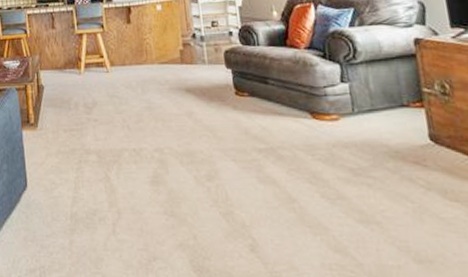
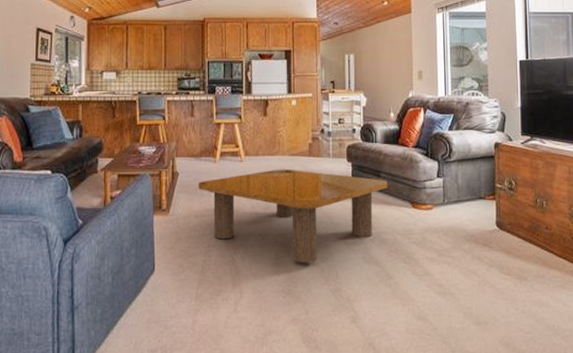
coffee table: none [64,78,279,182] -> present [198,169,388,263]

